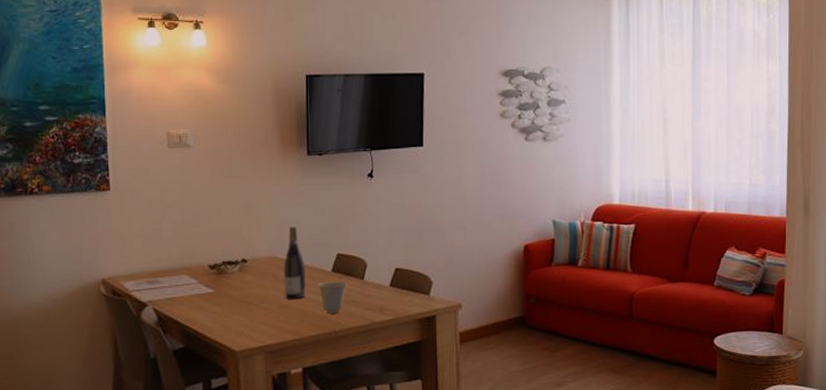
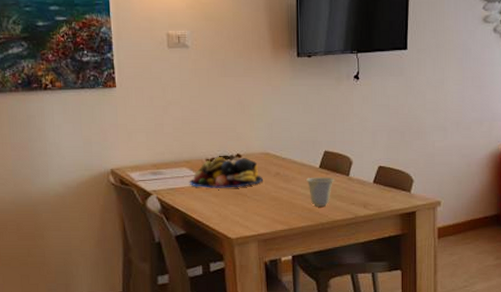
fruit bowl: none [190,263,270,297] -> present [190,157,263,188]
wine bottle: present [283,226,307,299] -> none [274,124,296,192]

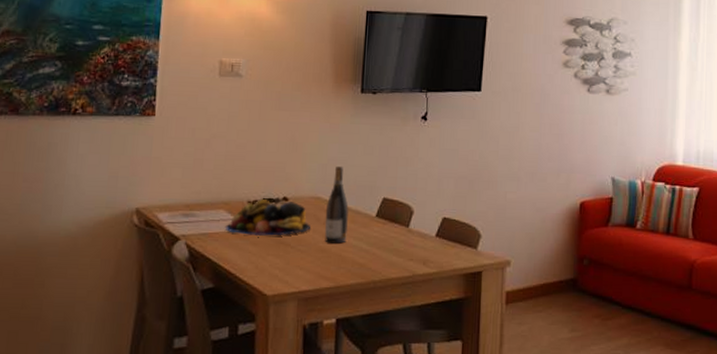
wine bottle: none [274,124,296,192] -> present [324,165,349,244]
cup: present [305,177,334,207] -> none [359,227,392,262]

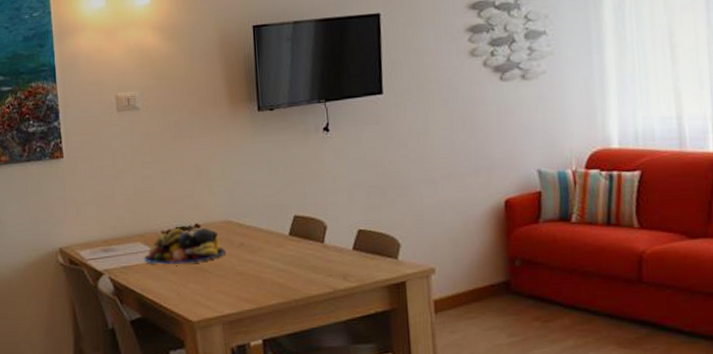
wine bottle: present [324,165,349,244] -> none [238,187,263,266]

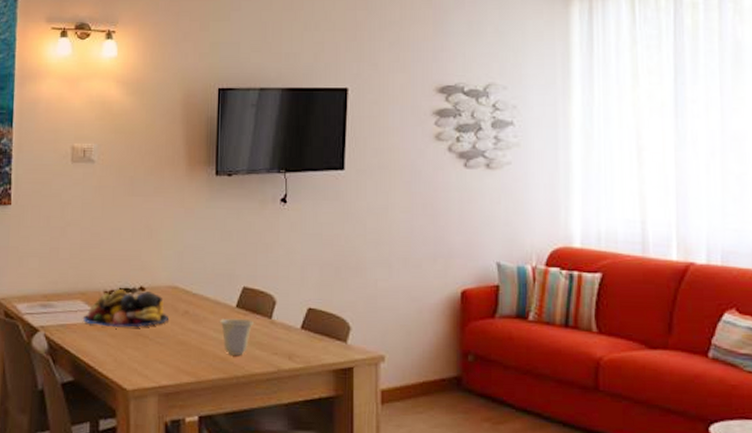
cup: none [273,245,307,281] -> present [219,318,254,356]

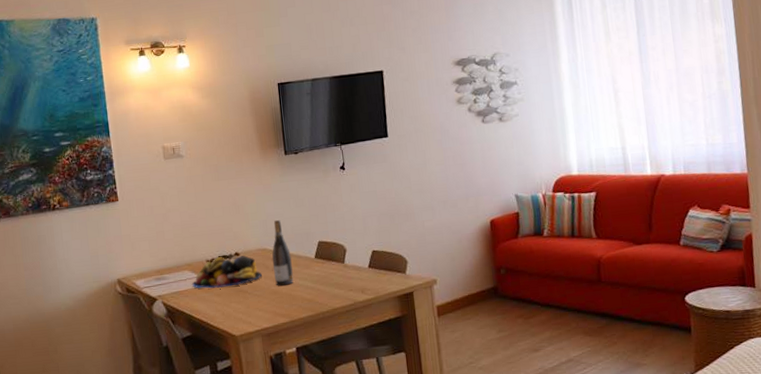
wine bottle: none [183,253,208,336] -> present [272,219,294,286]
cup: present [219,318,254,356] -> none [302,266,331,297]

